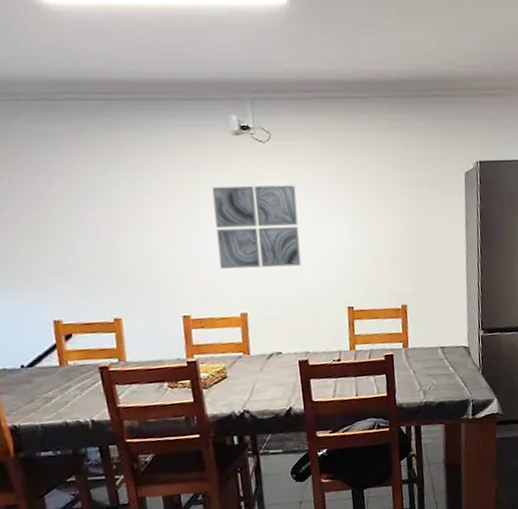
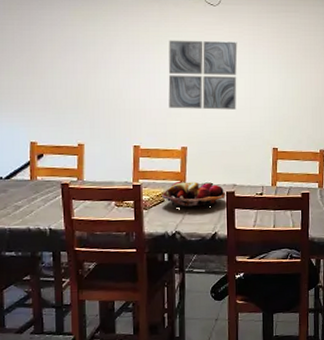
fruit basket: none [223,352,299,384] -> present [162,181,226,209]

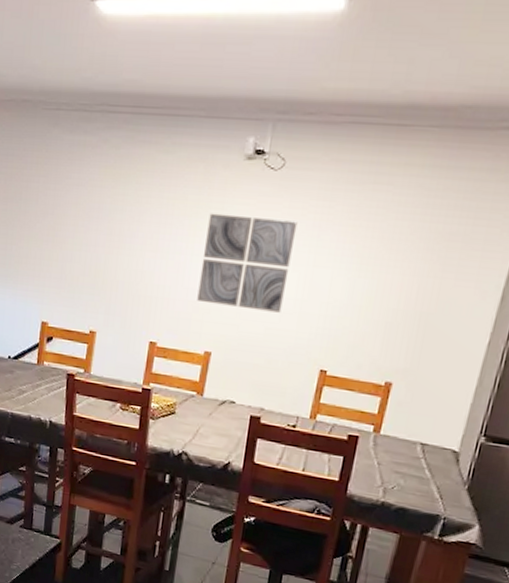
fruit basket: present [162,181,226,209] -> none [173,392,250,432]

